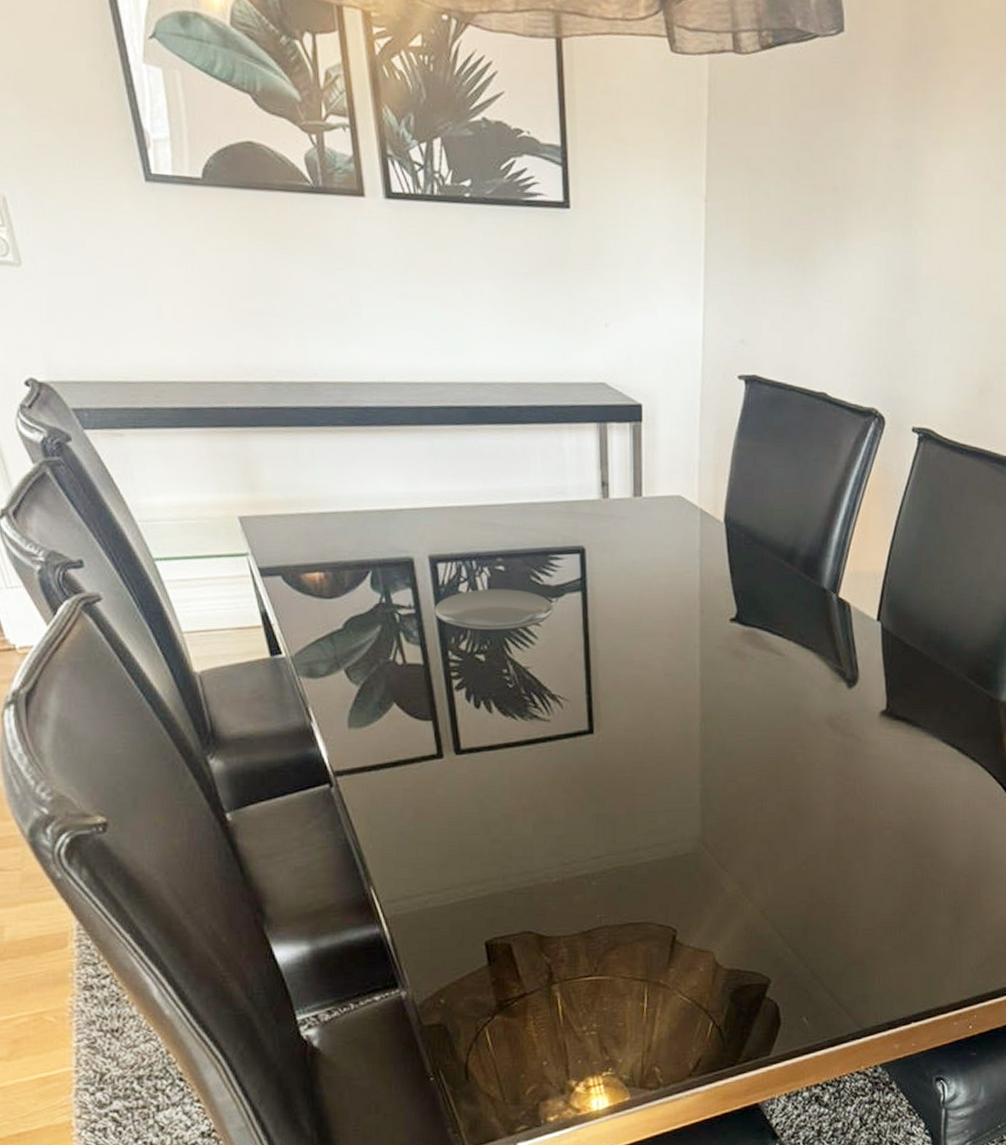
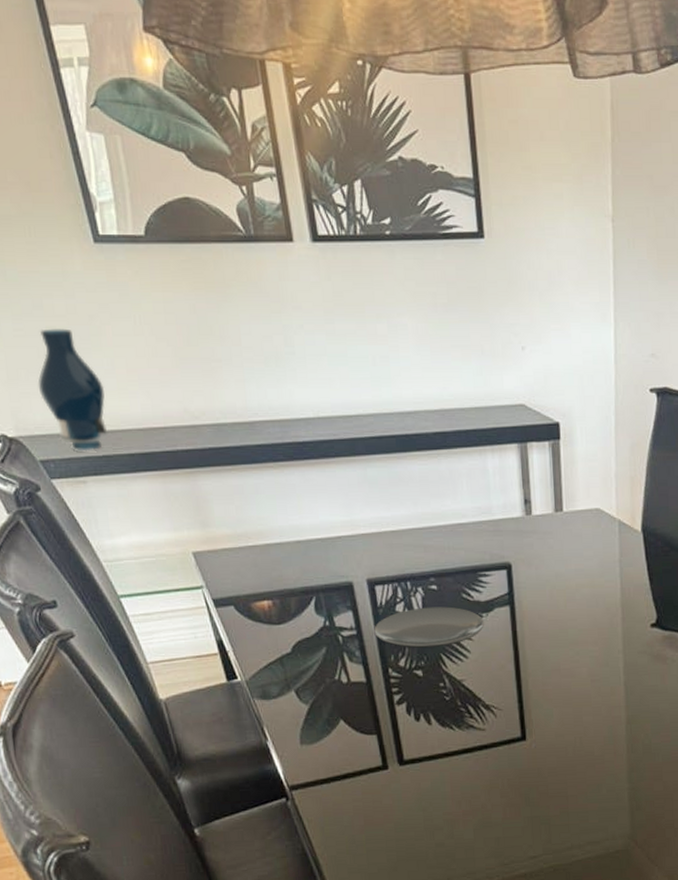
vase: none [74,269,151,402] -> present [37,328,109,452]

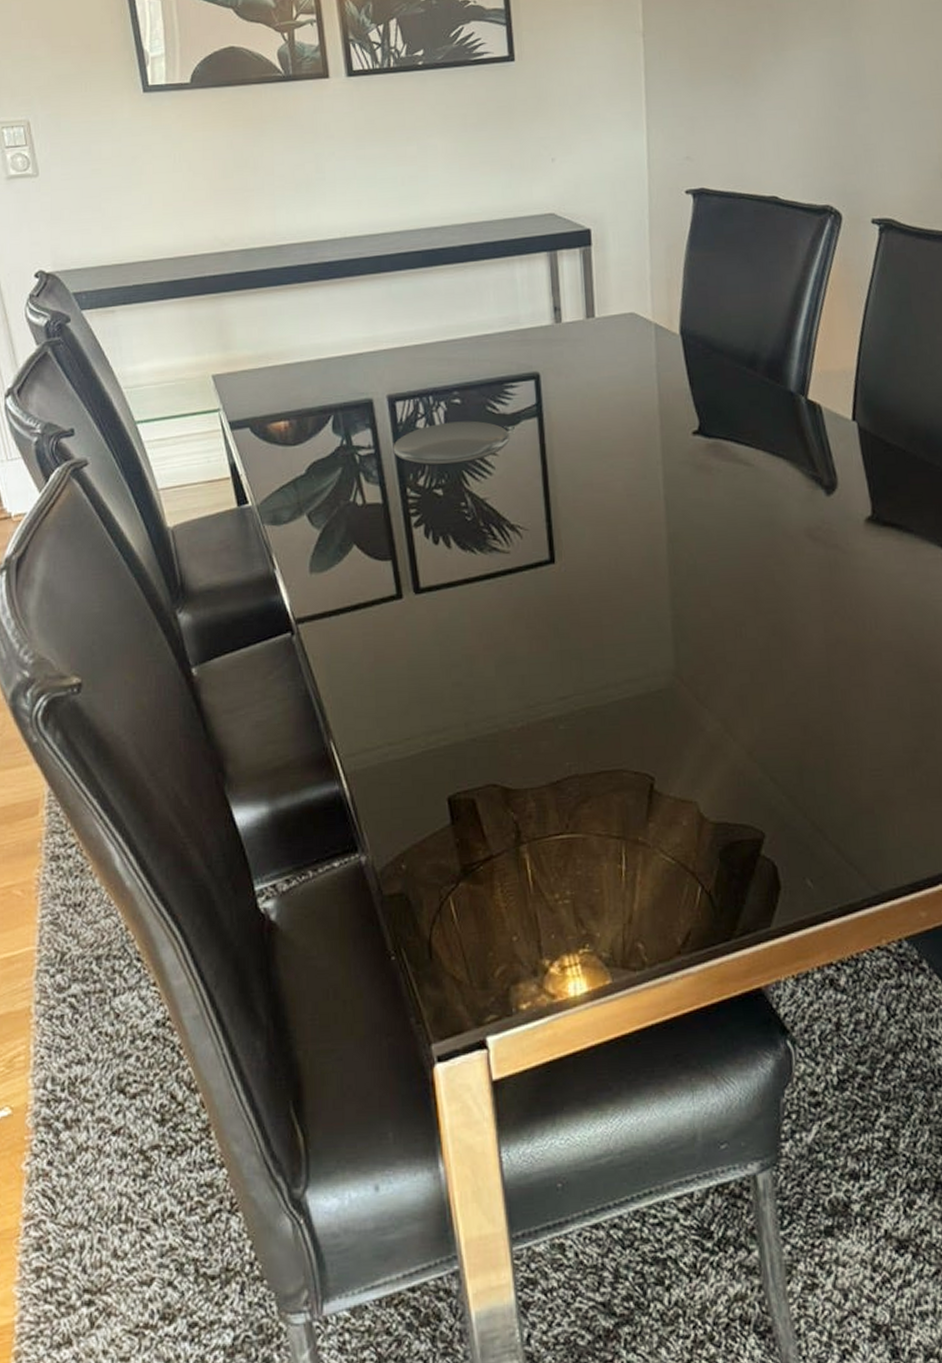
vase: present [37,328,109,452] -> none [78,170,141,283]

